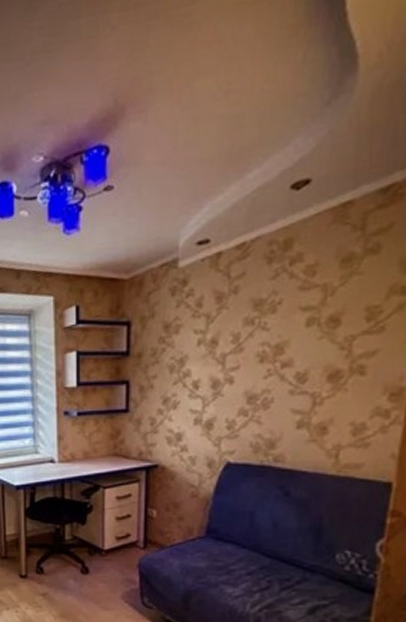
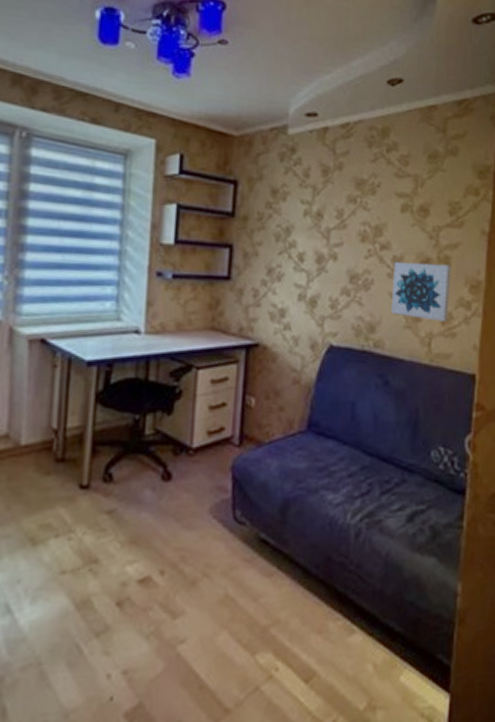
wall art: none [293,374,367,433] -> present [391,261,451,322]

